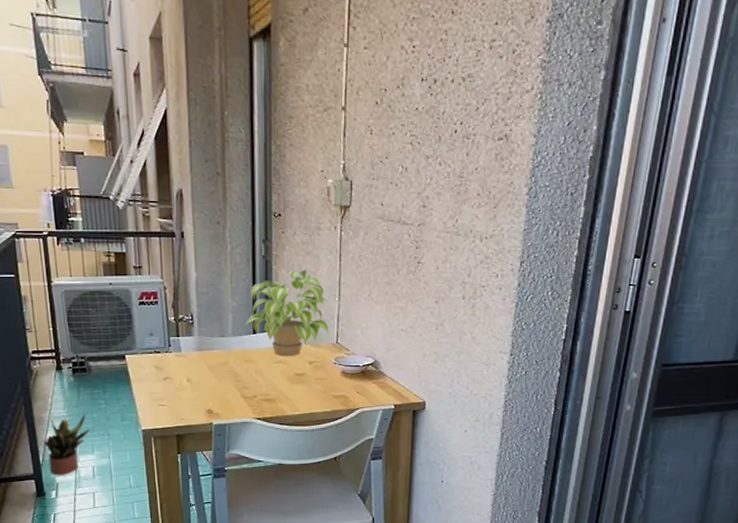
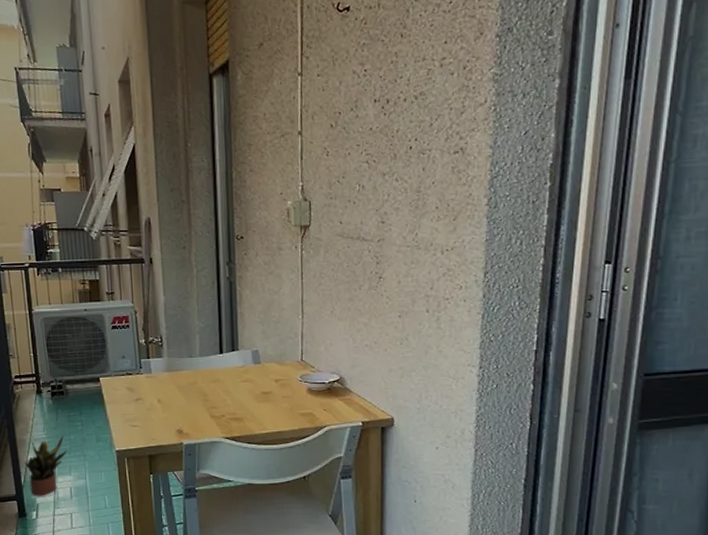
plant: present [246,269,329,357] -> none [212,289,294,375]

